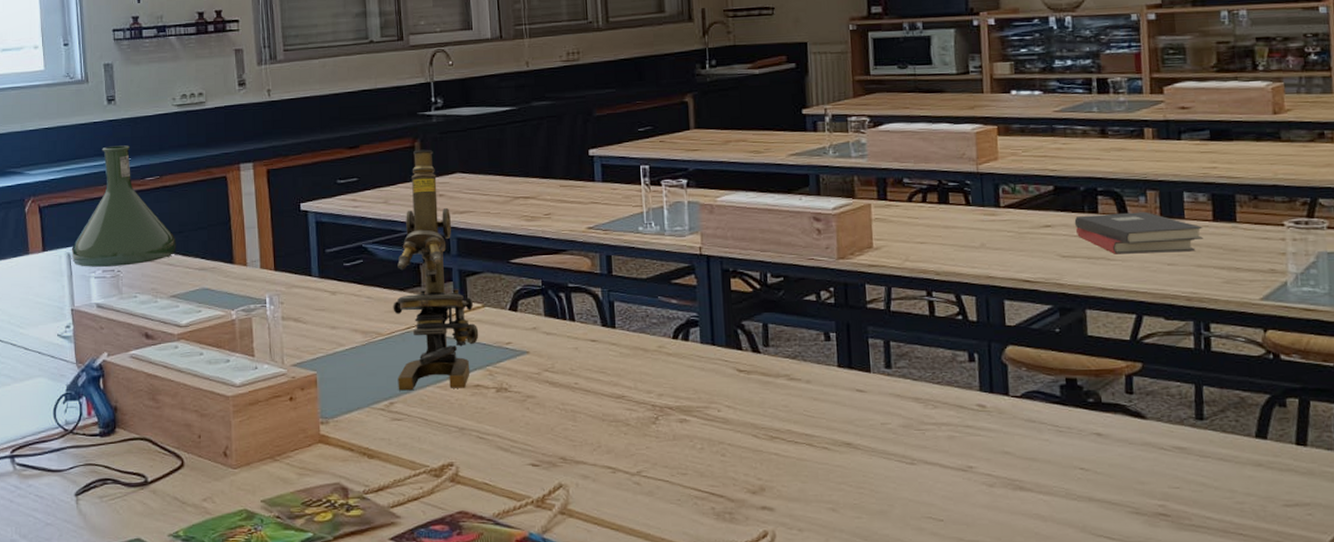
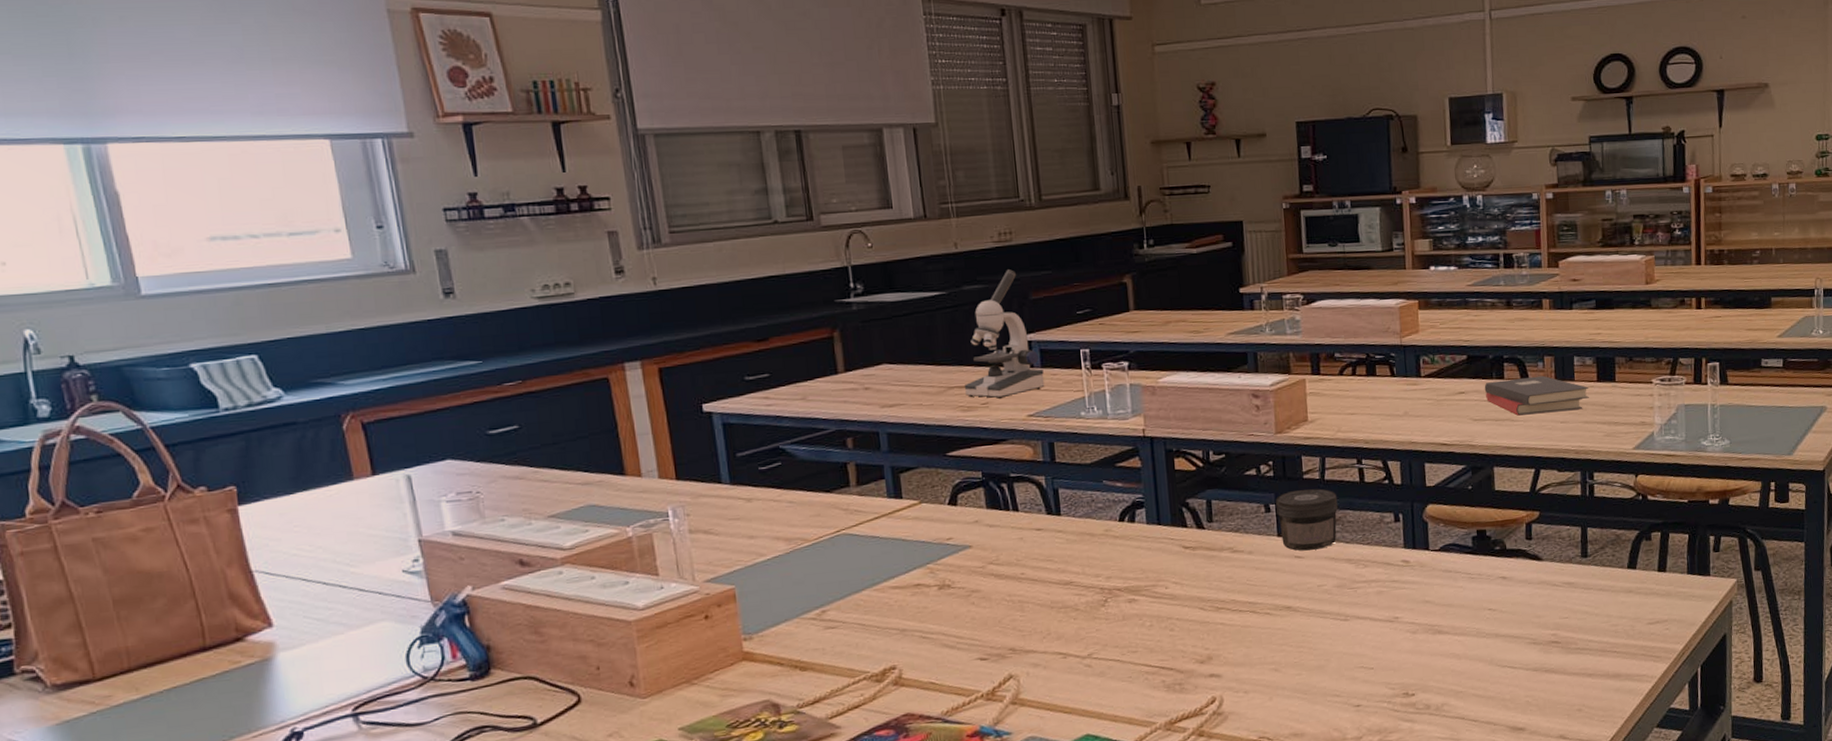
flask: present [71,145,177,268] -> none [411,346,552,491]
microscope: present [393,149,479,391] -> none [818,339,917,598]
microscope: none [529,87,605,211] -> present [964,269,1045,400]
jar: none [836,319,905,385] -> present [1275,489,1339,551]

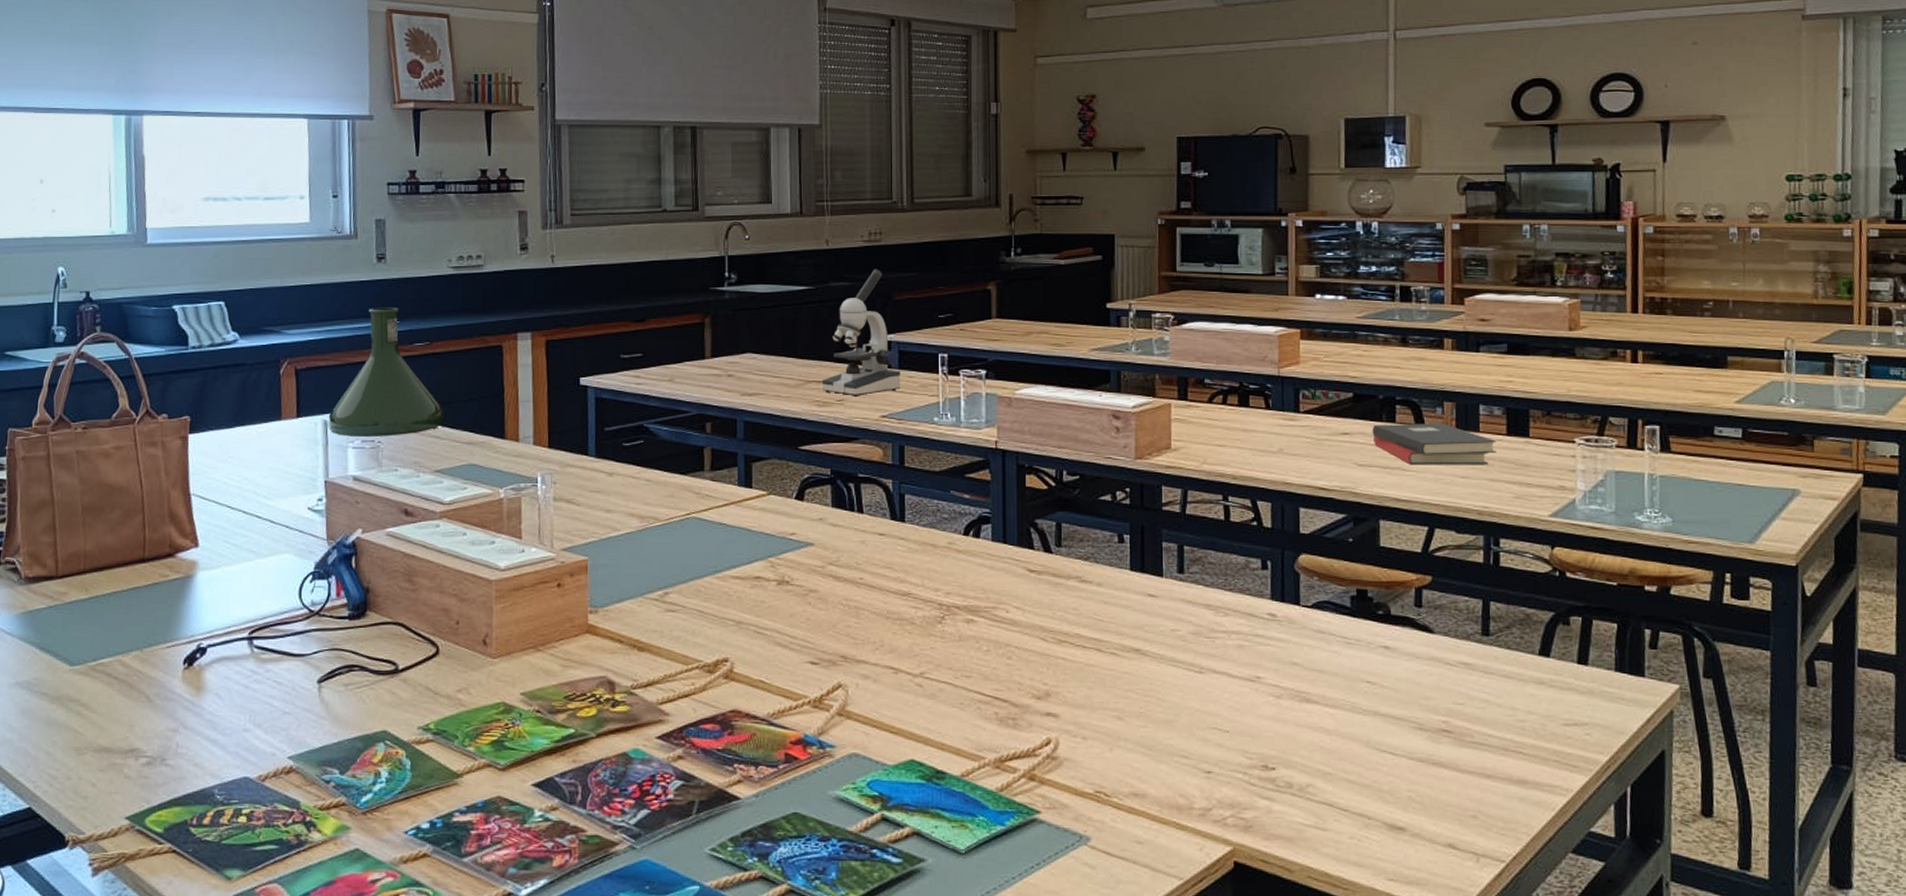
flask: none [411,346,552,491] -> present [328,307,444,438]
jar: present [1275,489,1339,551] -> none [1130,522,1199,589]

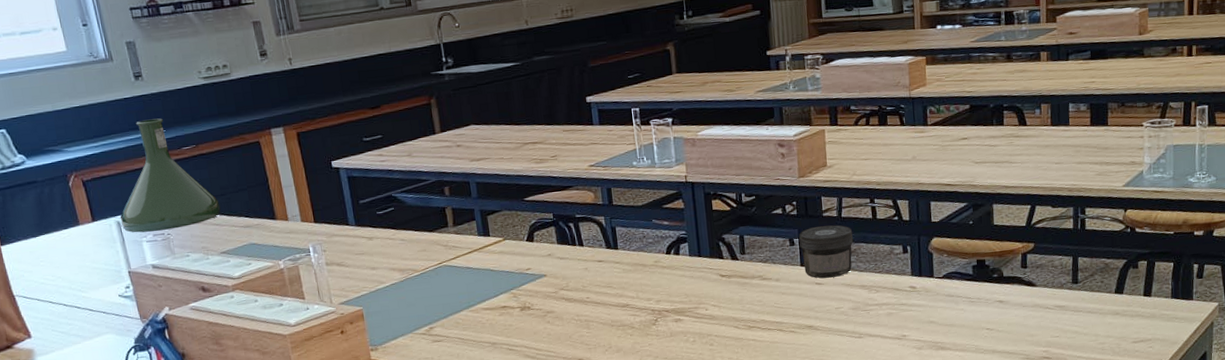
microscope: present [821,269,901,398] -> none [536,41,603,153]
jar: none [1130,522,1199,589] -> present [799,225,854,279]
hardback book: present [1372,423,1497,465] -> none [985,121,1083,158]

